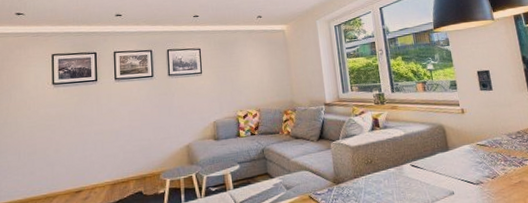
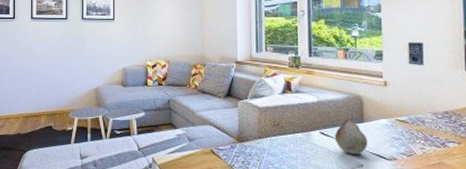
fruit: none [424,147,456,183] -> present [334,117,368,154]

